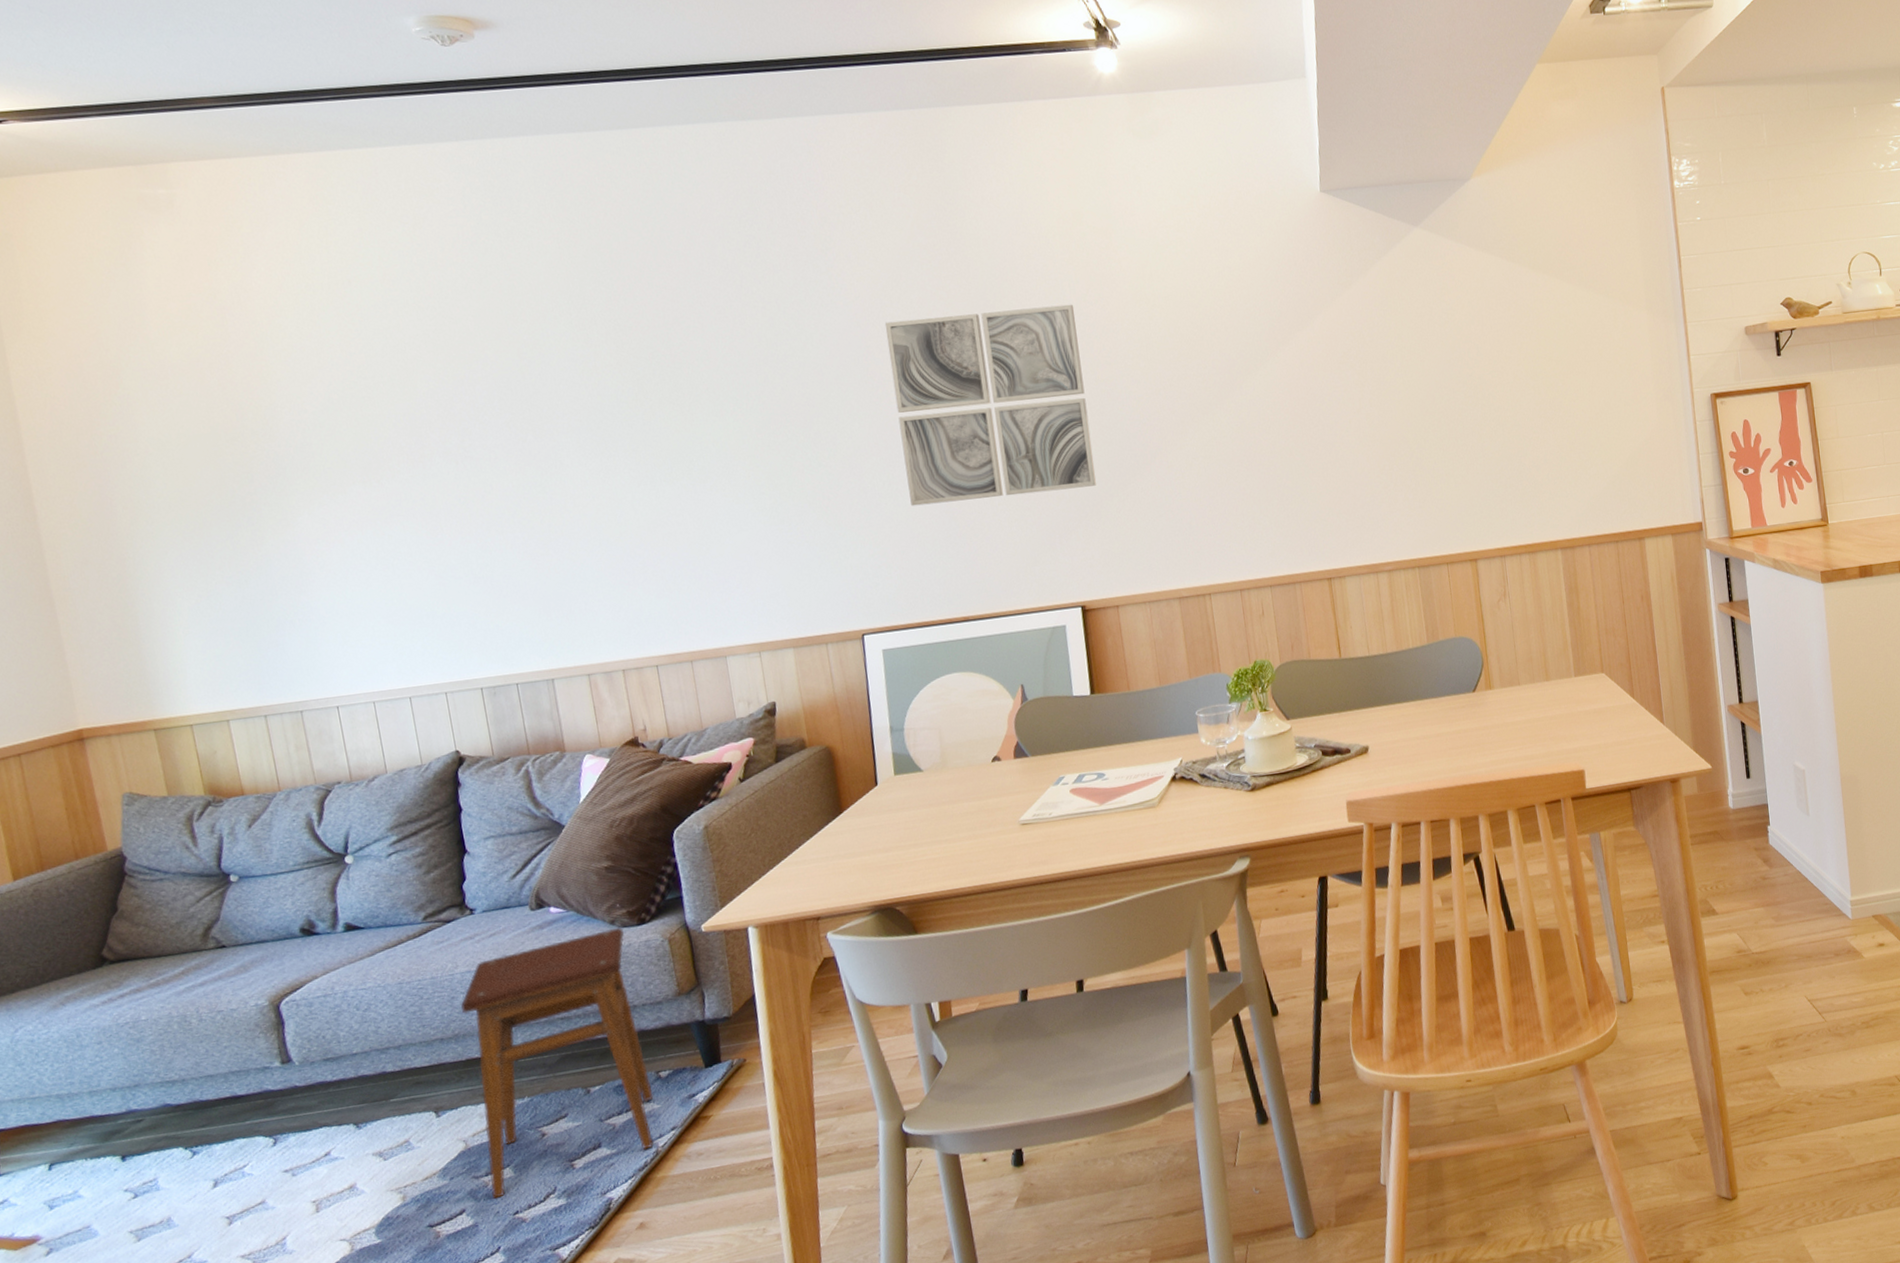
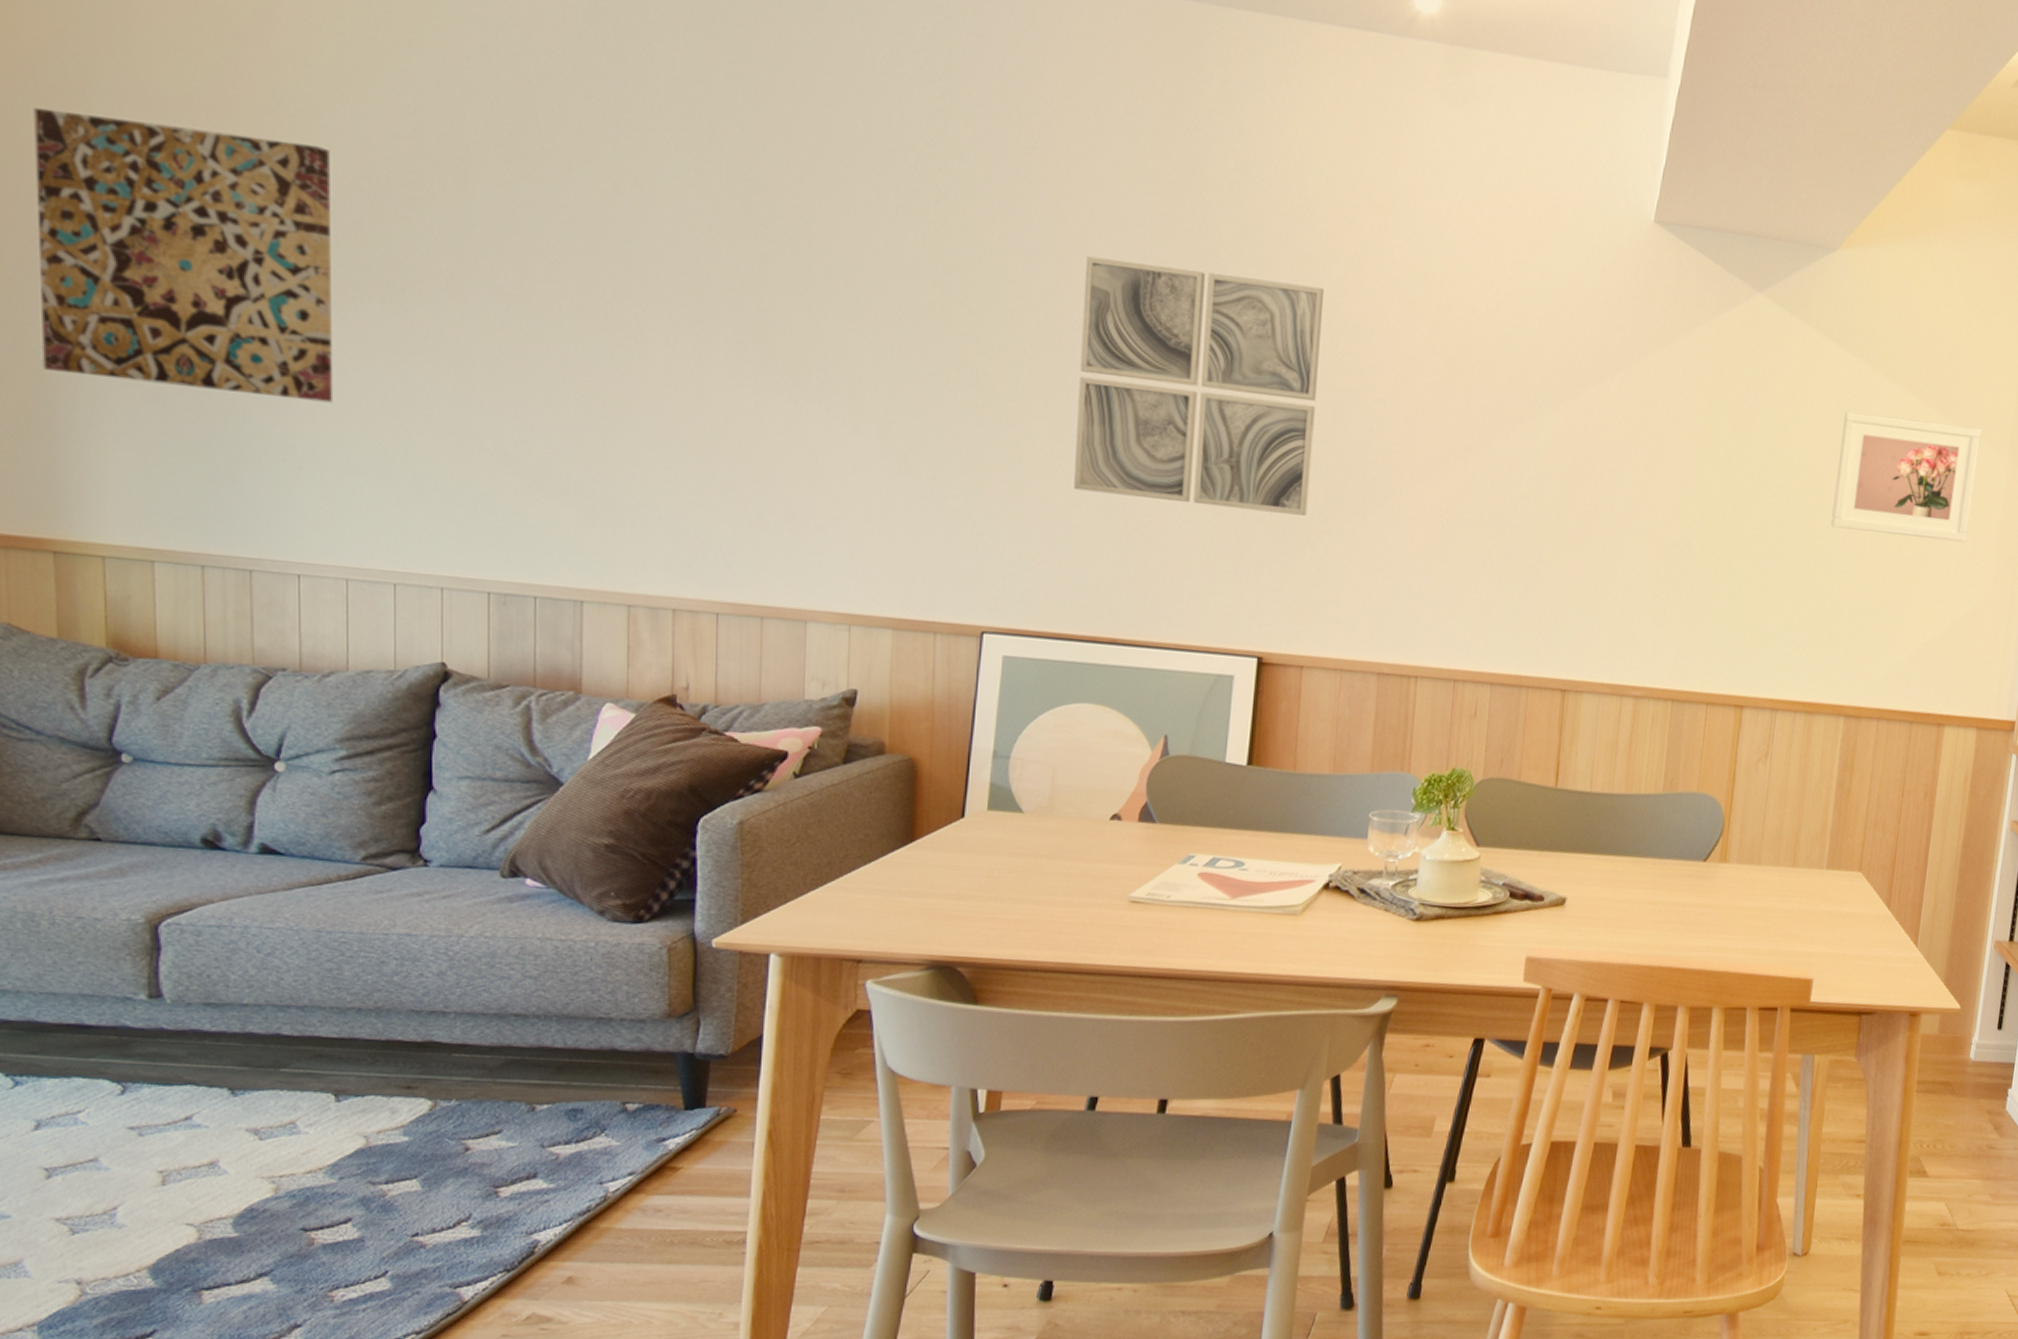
wall art: none [85,375,340,591] -> present [33,107,334,403]
stool: present [460,927,654,1199] -> none [389,920,615,1213]
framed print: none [1506,293,1628,399] -> present [1831,411,1982,543]

